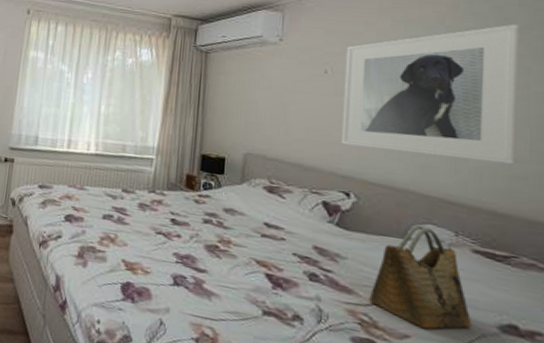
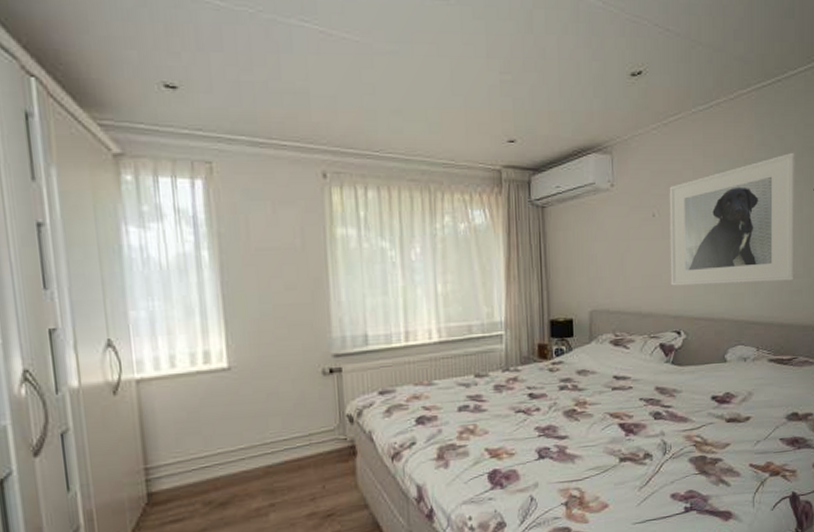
grocery bag: present [369,224,472,329] -> none [700,347,770,435]

